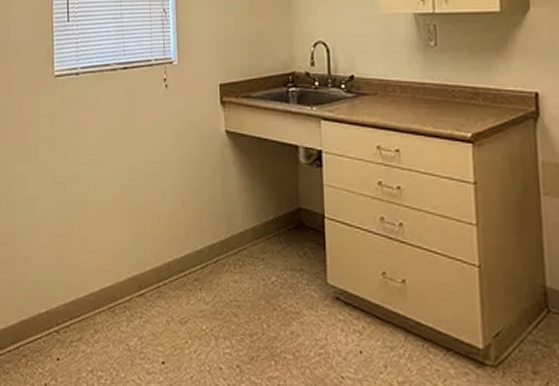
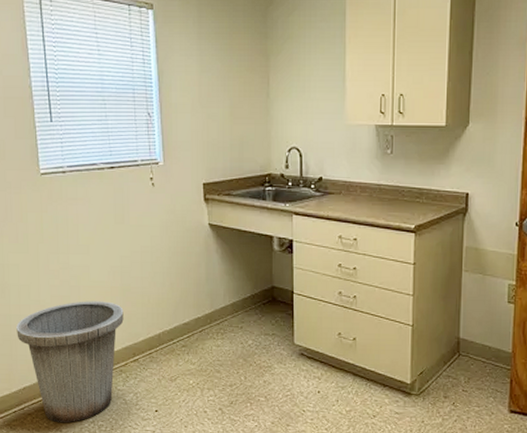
trash can: none [18,219,131,370] -> present [16,301,124,423]

